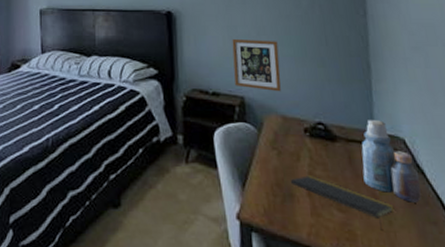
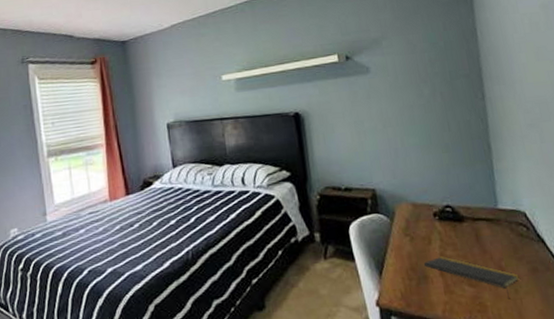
picture frame: present [232,38,281,92] -> none [359,131,410,181]
bottle: present [361,120,421,203] -> none [487,197,543,270]

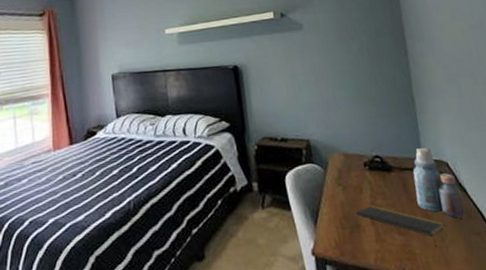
bottle: none [487,197,543,270] -> present [413,148,465,218]

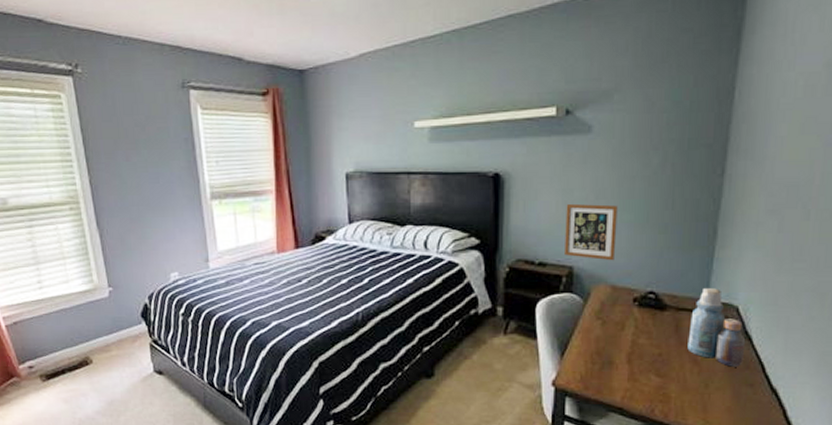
picture frame: none [294,85,341,132] -> present [565,203,618,261]
notepad: present [355,205,445,246] -> none [611,344,714,392]

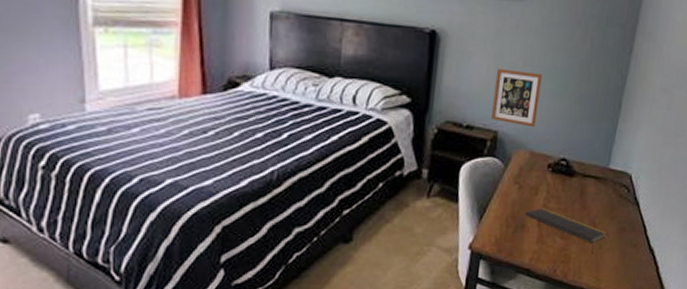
notepad: none [611,344,714,392] -> present [524,208,607,252]
bottle: present [687,288,746,367] -> none [588,157,635,229]

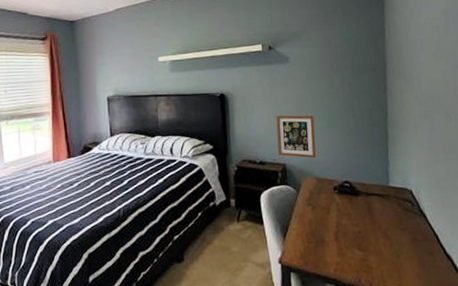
notepad: present [524,208,607,252] -> none [321,224,402,262]

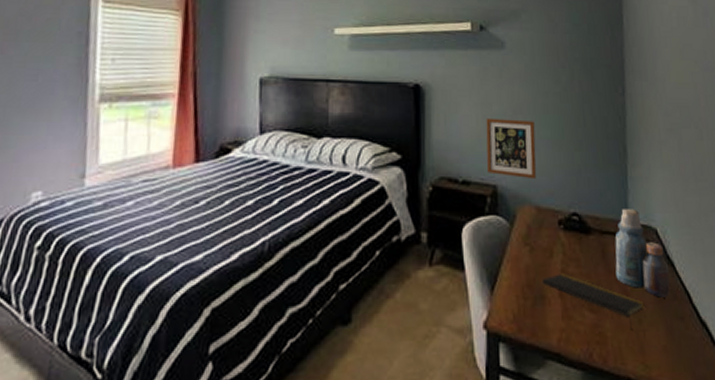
notepad: none [321,224,402,262] -> present [542,273,645,329]
bottle: none [378,176,422,239] -> present [615,209,670,298]

